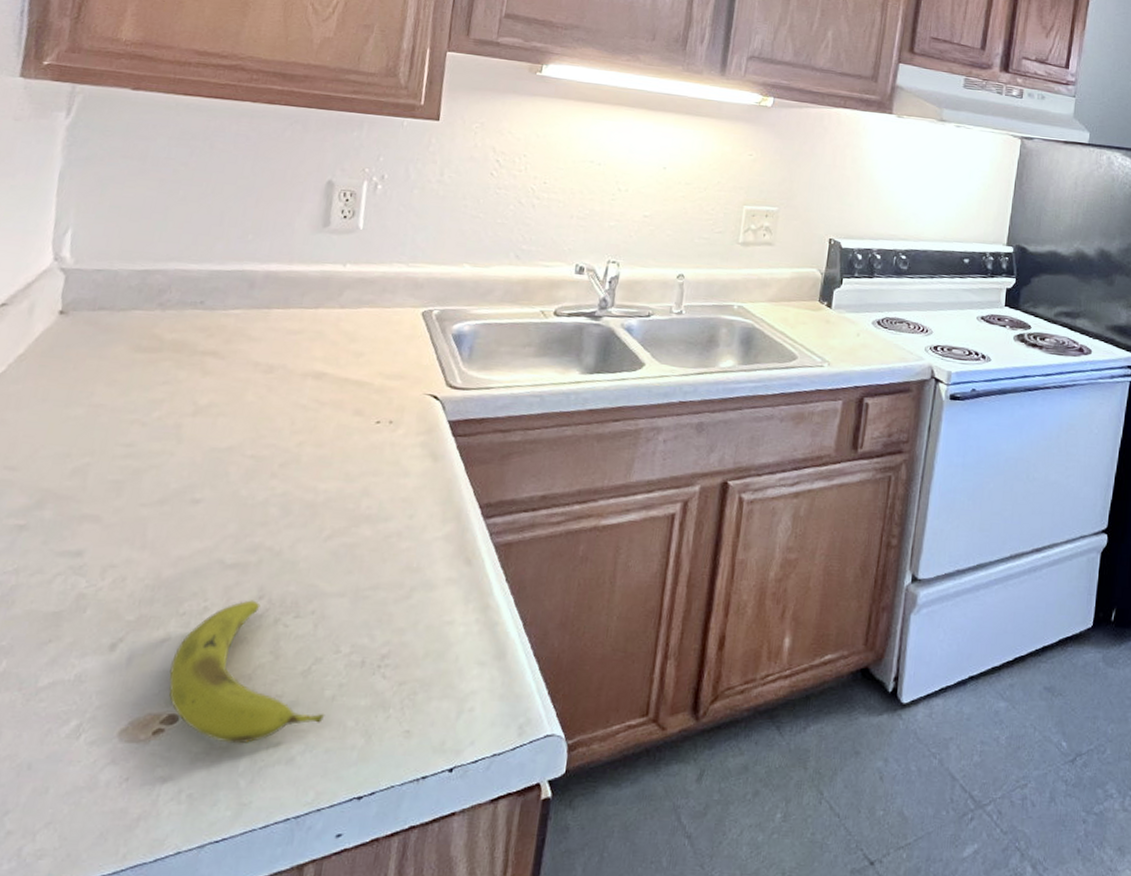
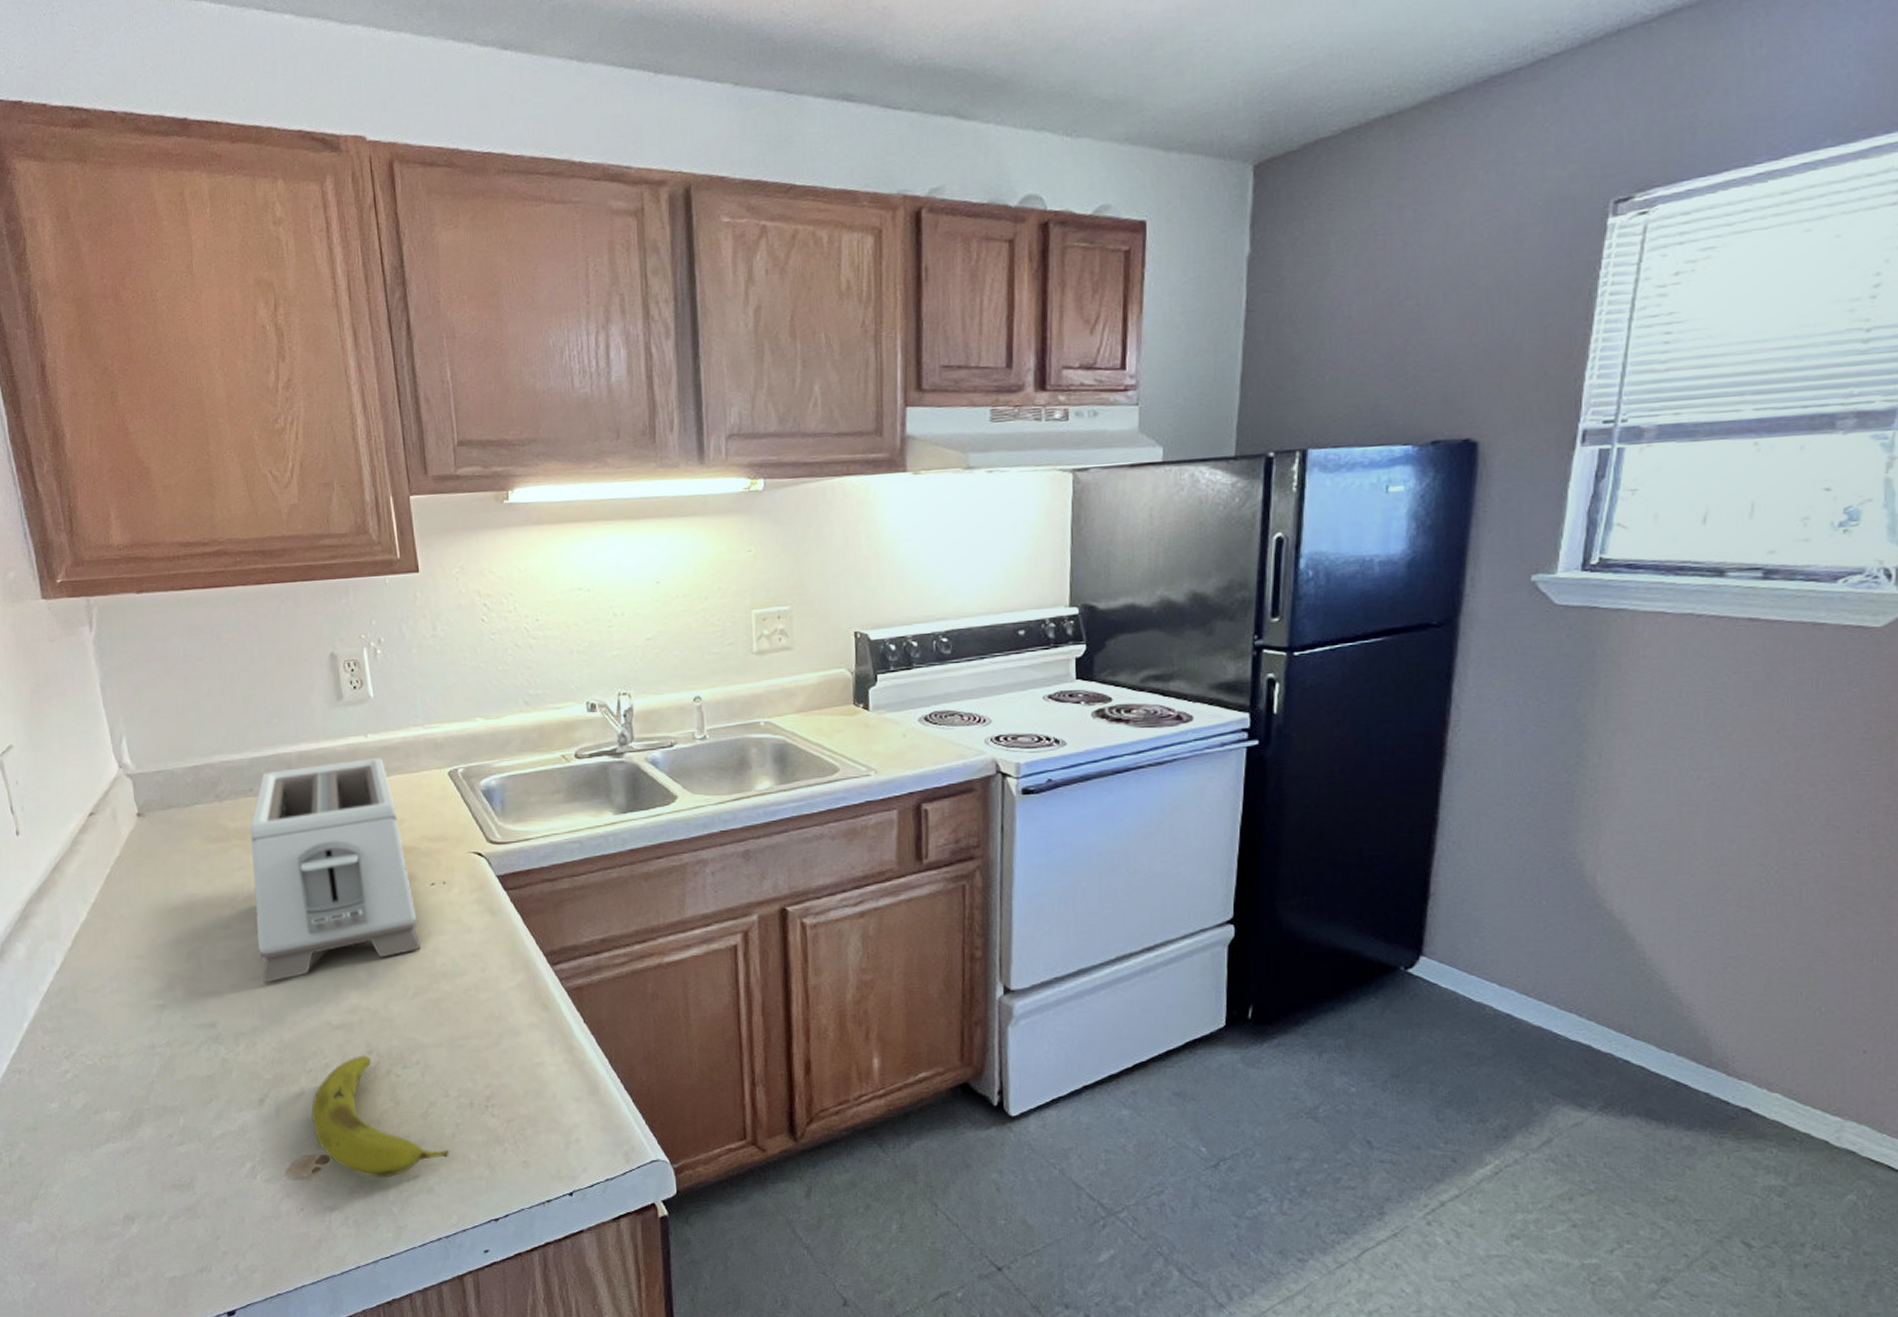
toaster: none [155,286,358,511] -> present [250,757,421,983]

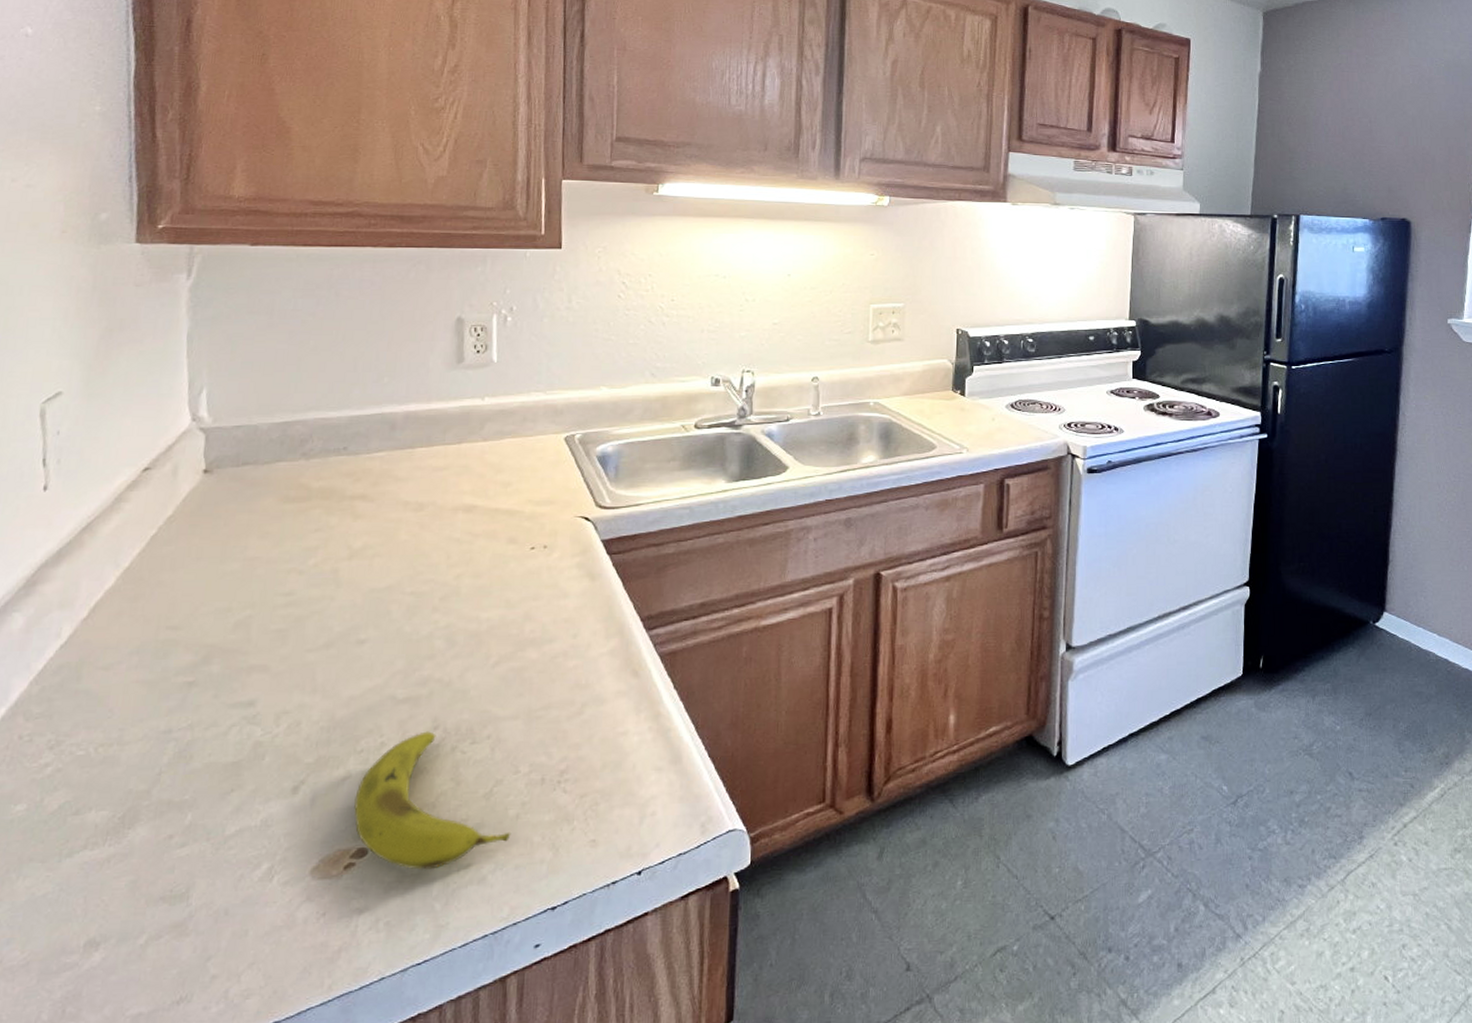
toaster: present [250,757,421,983] -> none [322,420,511,655]

